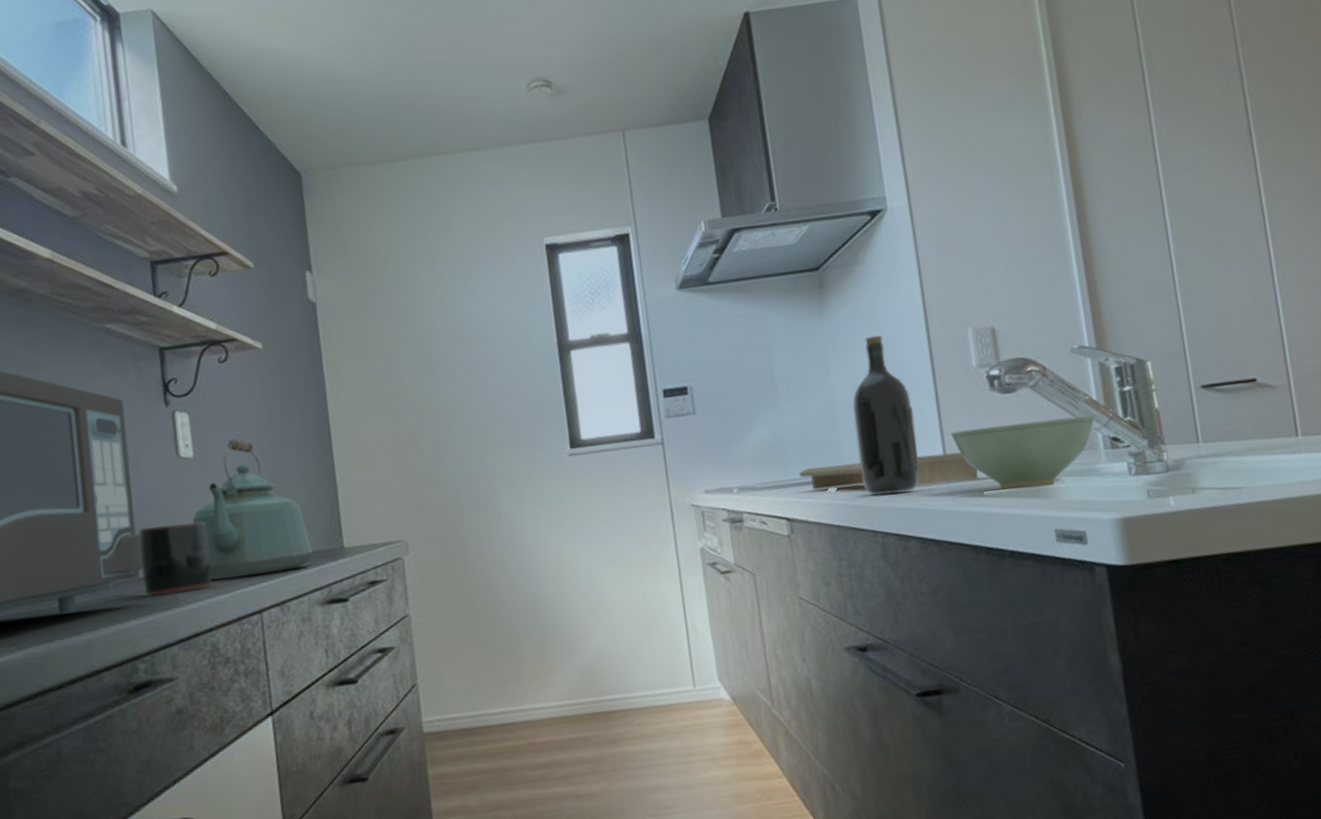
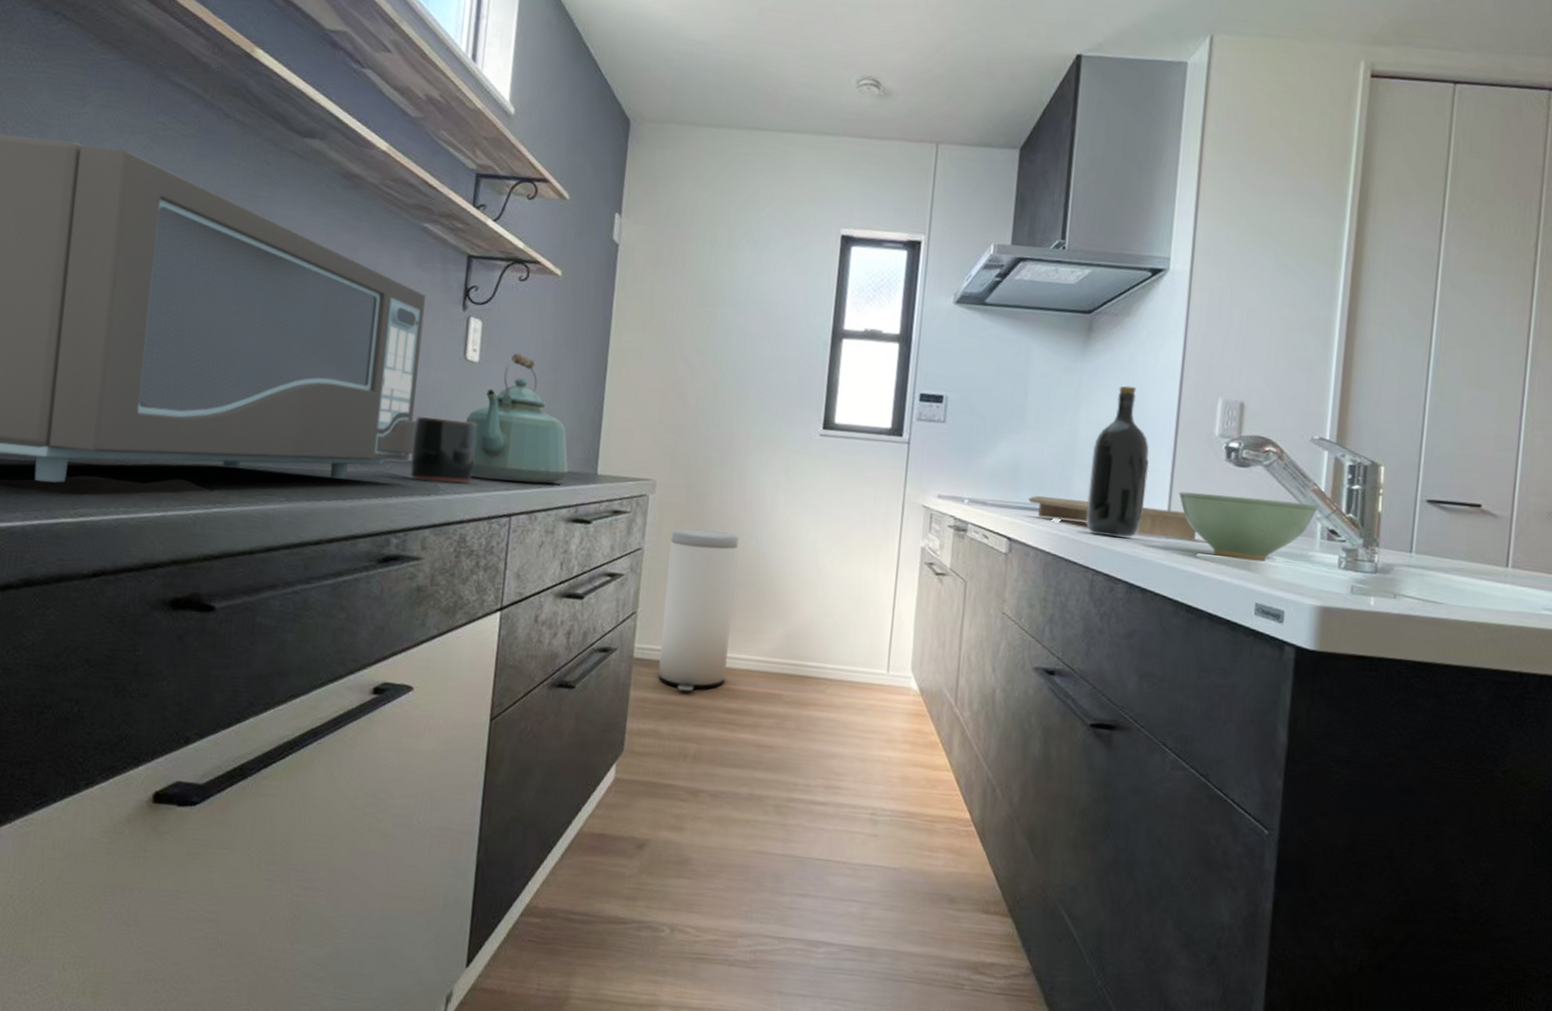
pedal bin: none [435,578,526,757] -> present [658,529,740,692]

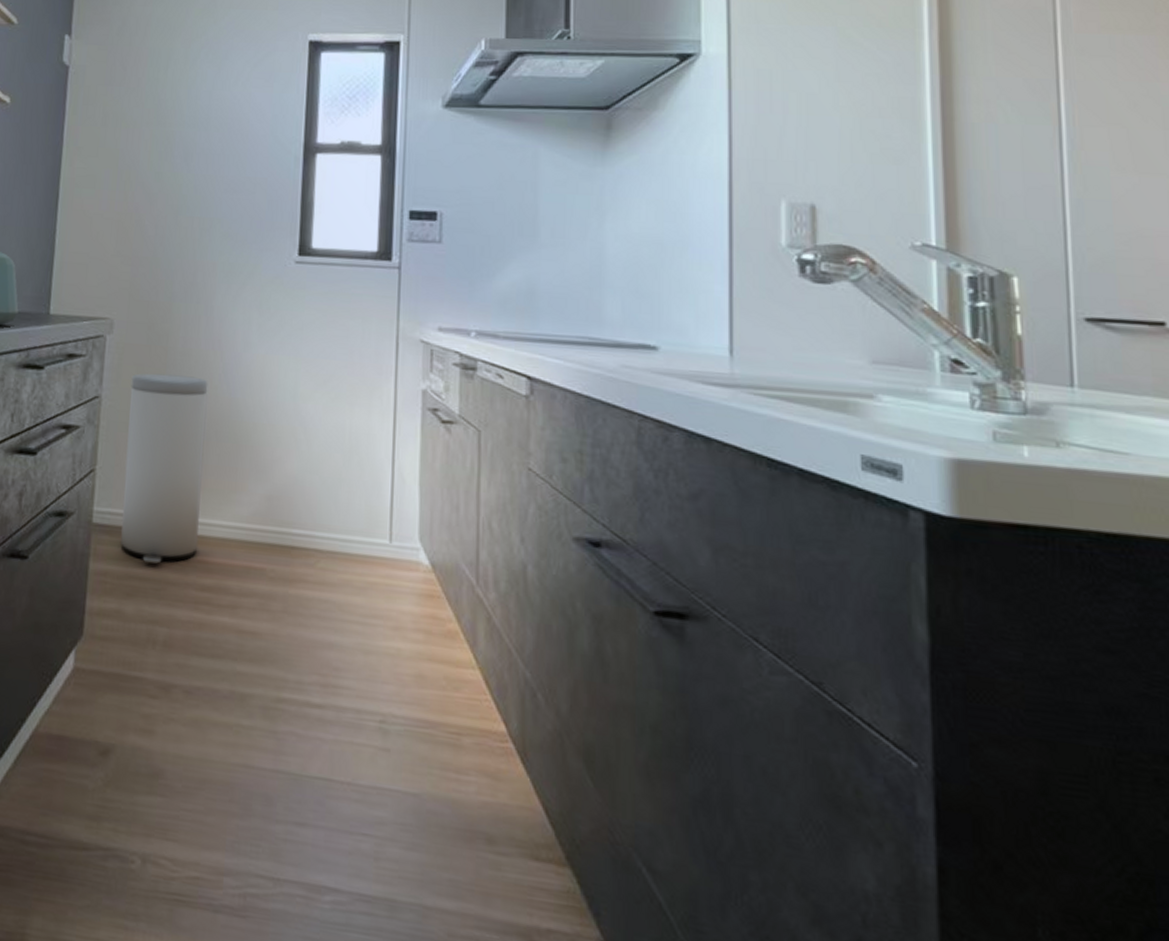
cutting board: present [1029,495,1196,541] -> none [550,325,770,377]
wine bottle: present [1086,386,1150,539] -> none [623,191,700,375]
bowl: present [1179,491,1319,562] -> none [742,316,934,402]

